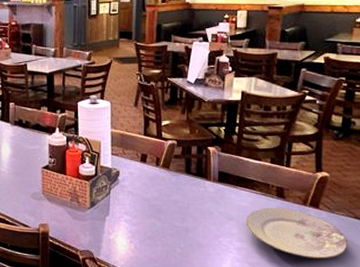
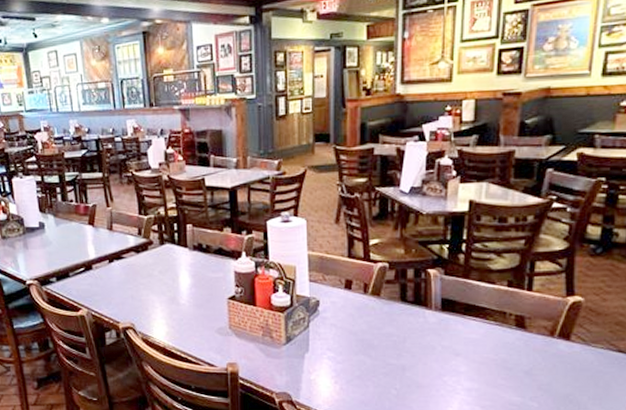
plate: present [246,207,348,258] -> none [476,340,608,400]

